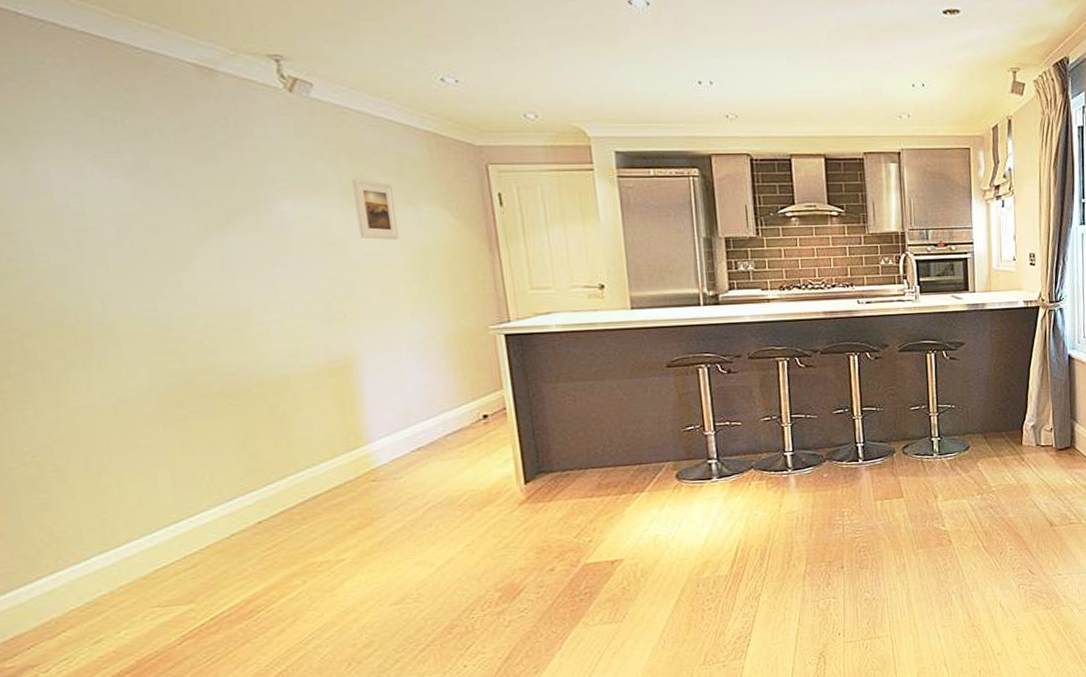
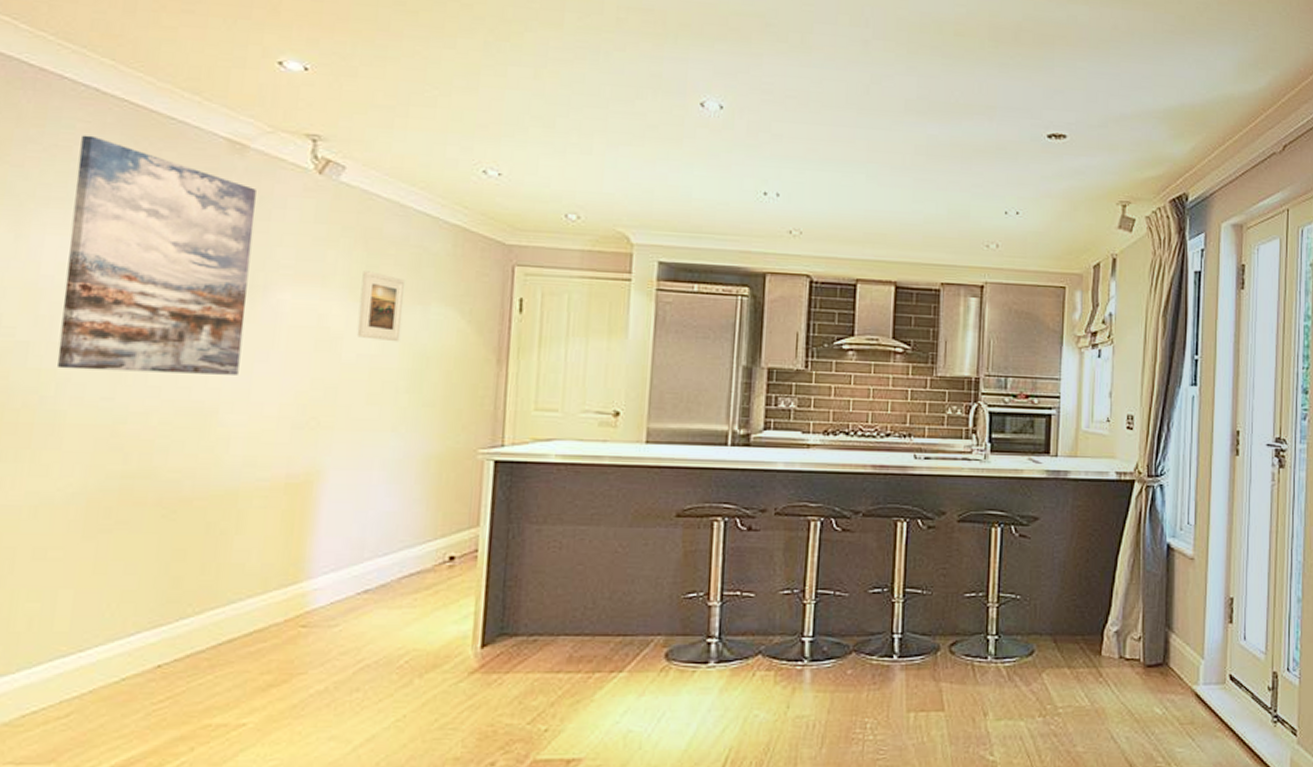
wall art: none [54,70,263,287] -> present [57,135,256,375]

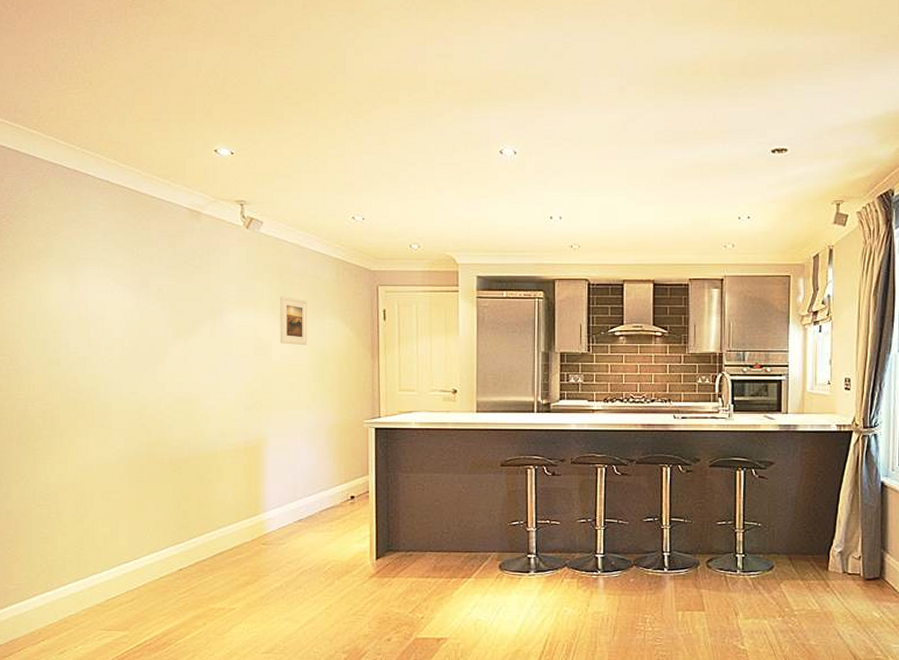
wall art: present [57,135,256,375] -> none [102,214,210,374]

